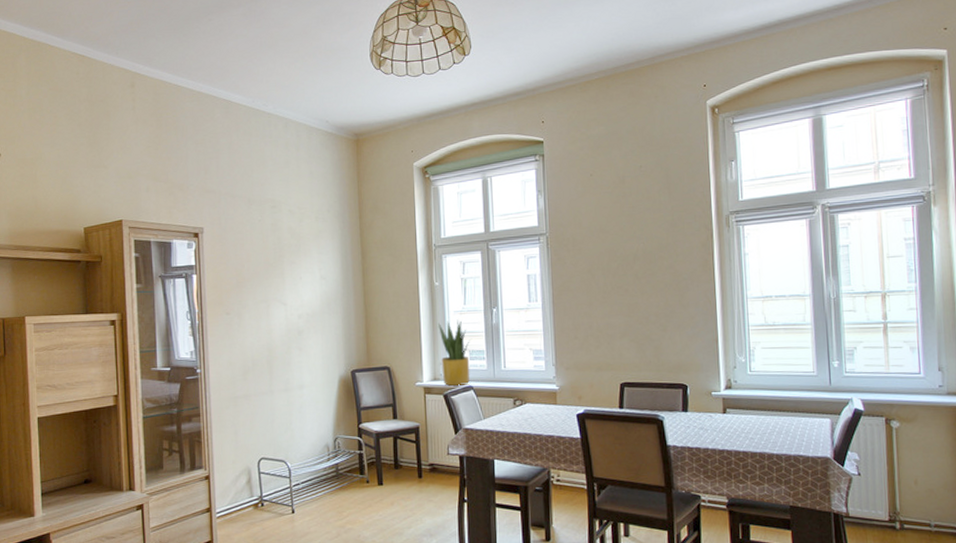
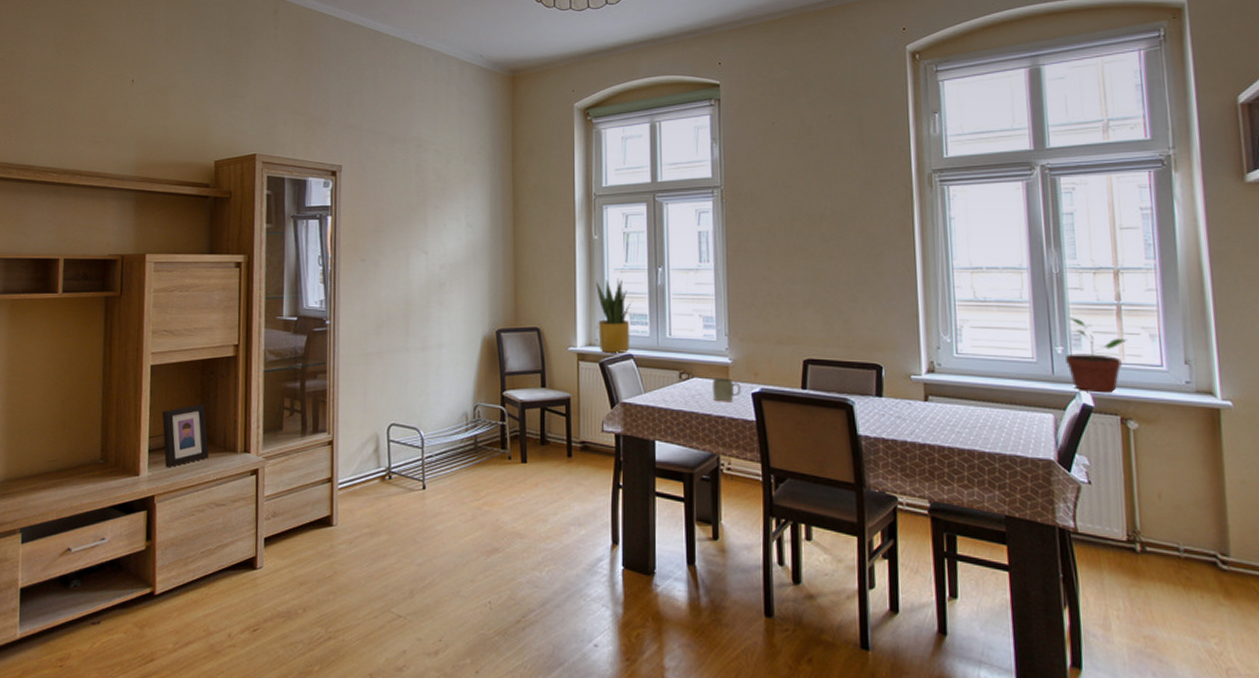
picture frame: none [51,449,97,507] -> present [162,403,209,467]
mug: none [542,402,567,424] -> present [712,377,741,402]
potted plant: none [841,336,892,398] -> present [1066,317,1128,392]

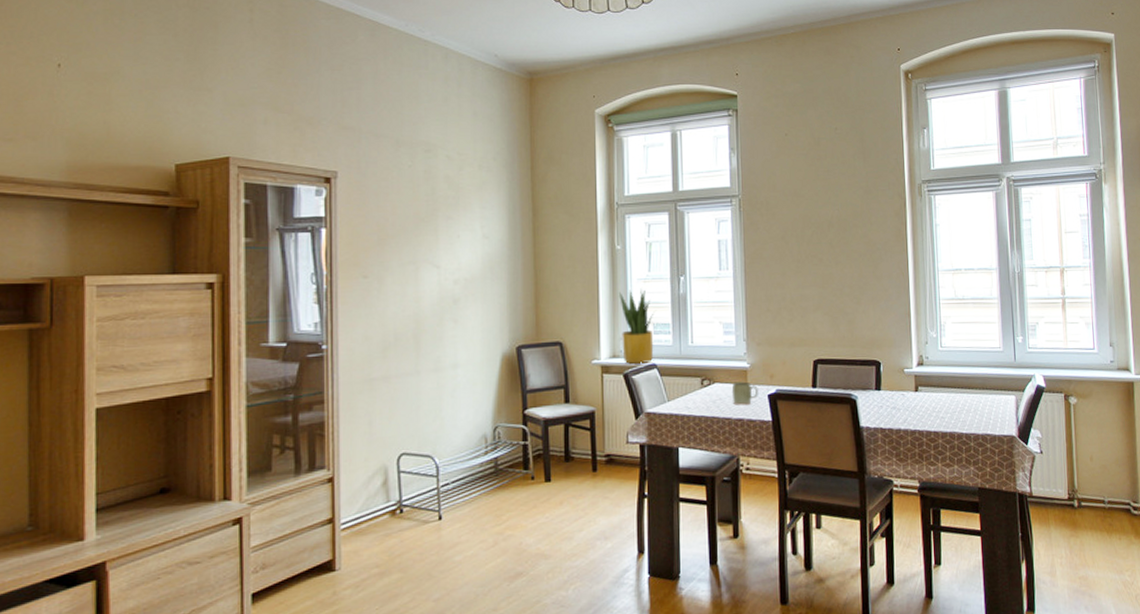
picture frame: present [162,403,209,467] -> none [113,449,178,526]
potted plant: present [1066,317,1128,392] -> none [1024,311,1070,374]

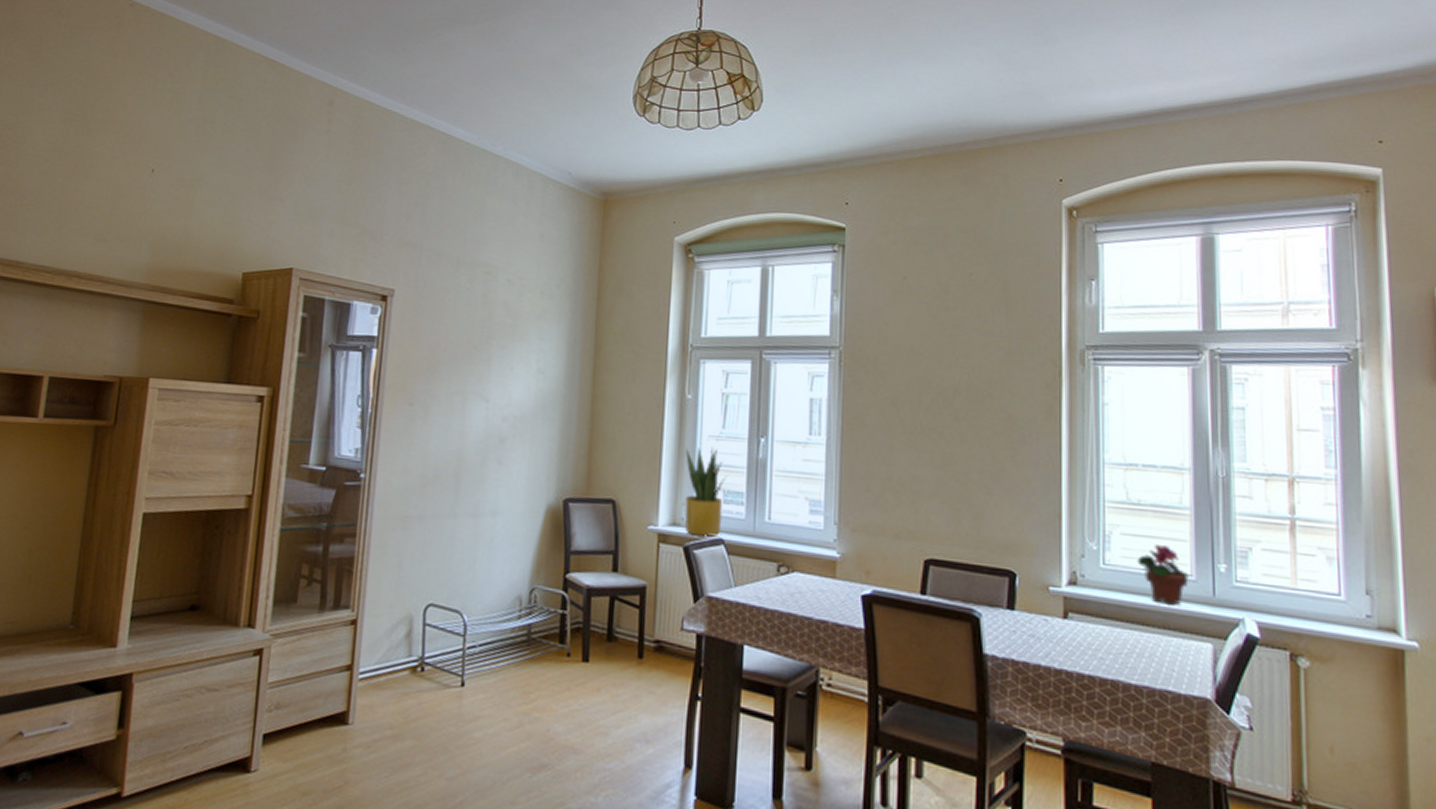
mug: present [731,381,758,405] -> none [814,573,849,605]
potted flower: none [963,327,998,371] -> present [1137,544,1189,605]

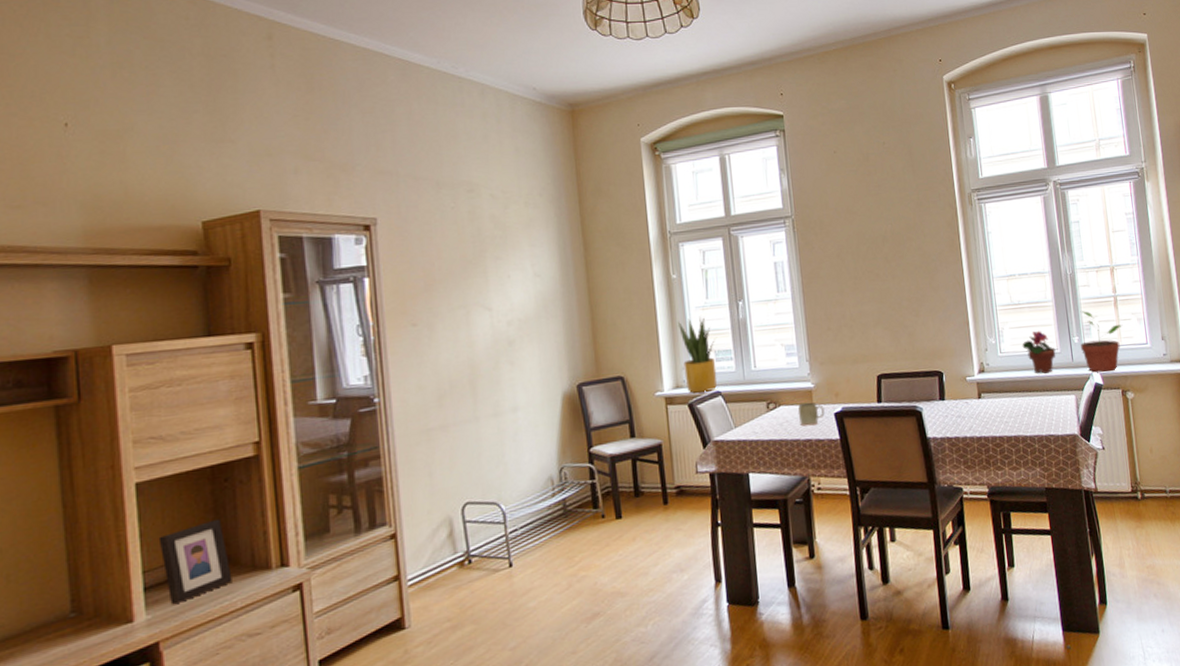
picture frame: none [149,564,206,639] -> present [158,518,232,604]
mug: none [814,573,849,605] -> present [797,402,825,426]
potted plant: none [1229,530,1302,622] -> present [1080,311,1123,372]

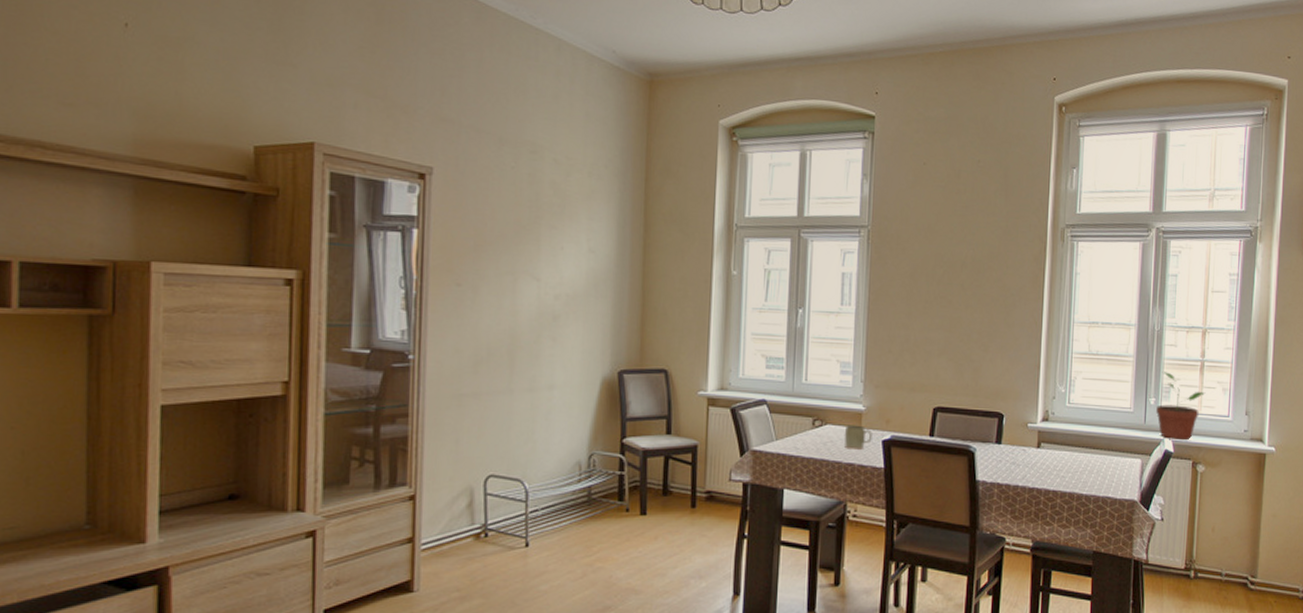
picture frame: present [158,518,232,604] -> none [178,453,247,531]
planter: present [678,316,717,393] -> none [731,318,768,398]
potted flower: present [1022,330,1056,374] -> none [1093,385,1129,432]

